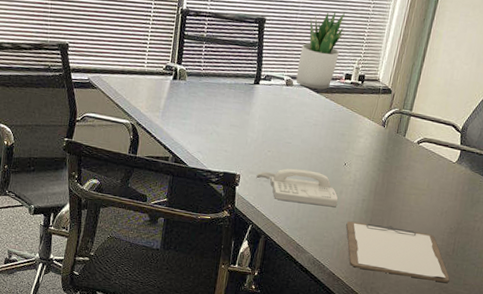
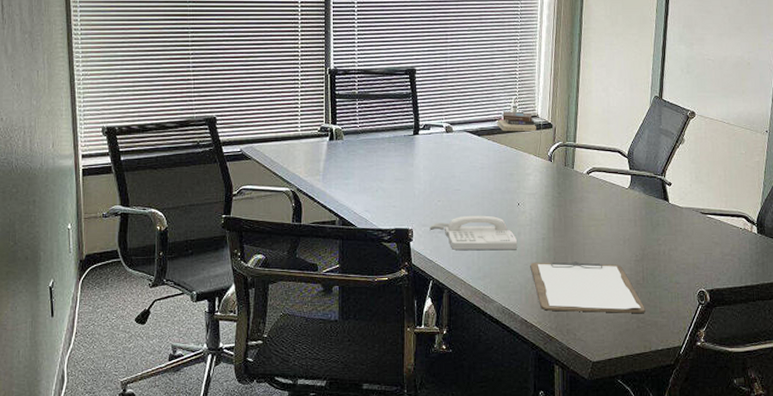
planter: present [296,11,346,90] -> none [455,54,497,132]
books: none [337,71,376,96] -> present [497,111,536,132]

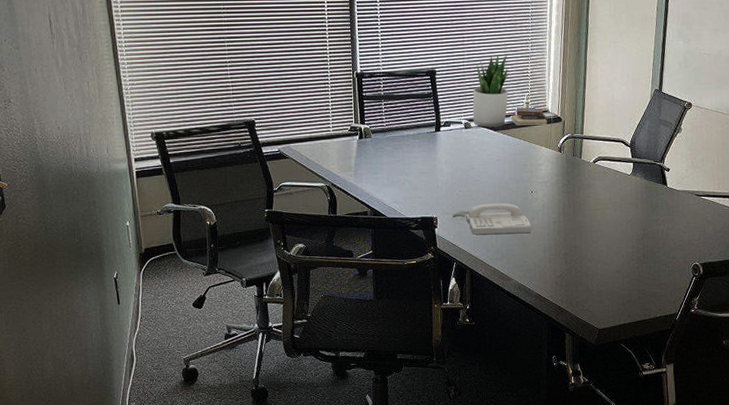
planter: none [455,54,497,132] -> present [472,54,510,128]
clipboard: present [530,261,645,313] -> none [543,242,646,286]

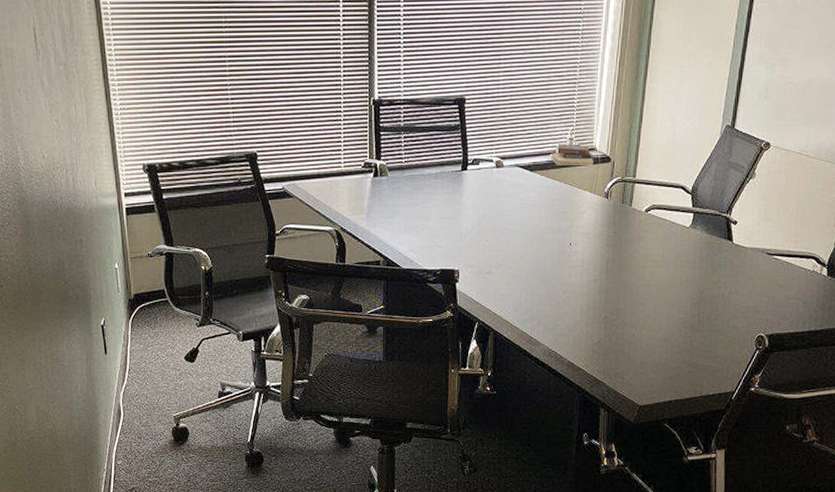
telephone: present [452,203,532,235] -> none [476,256,568,291]
planter: present [472,54,510,128] -> none [506,80,553,167]

